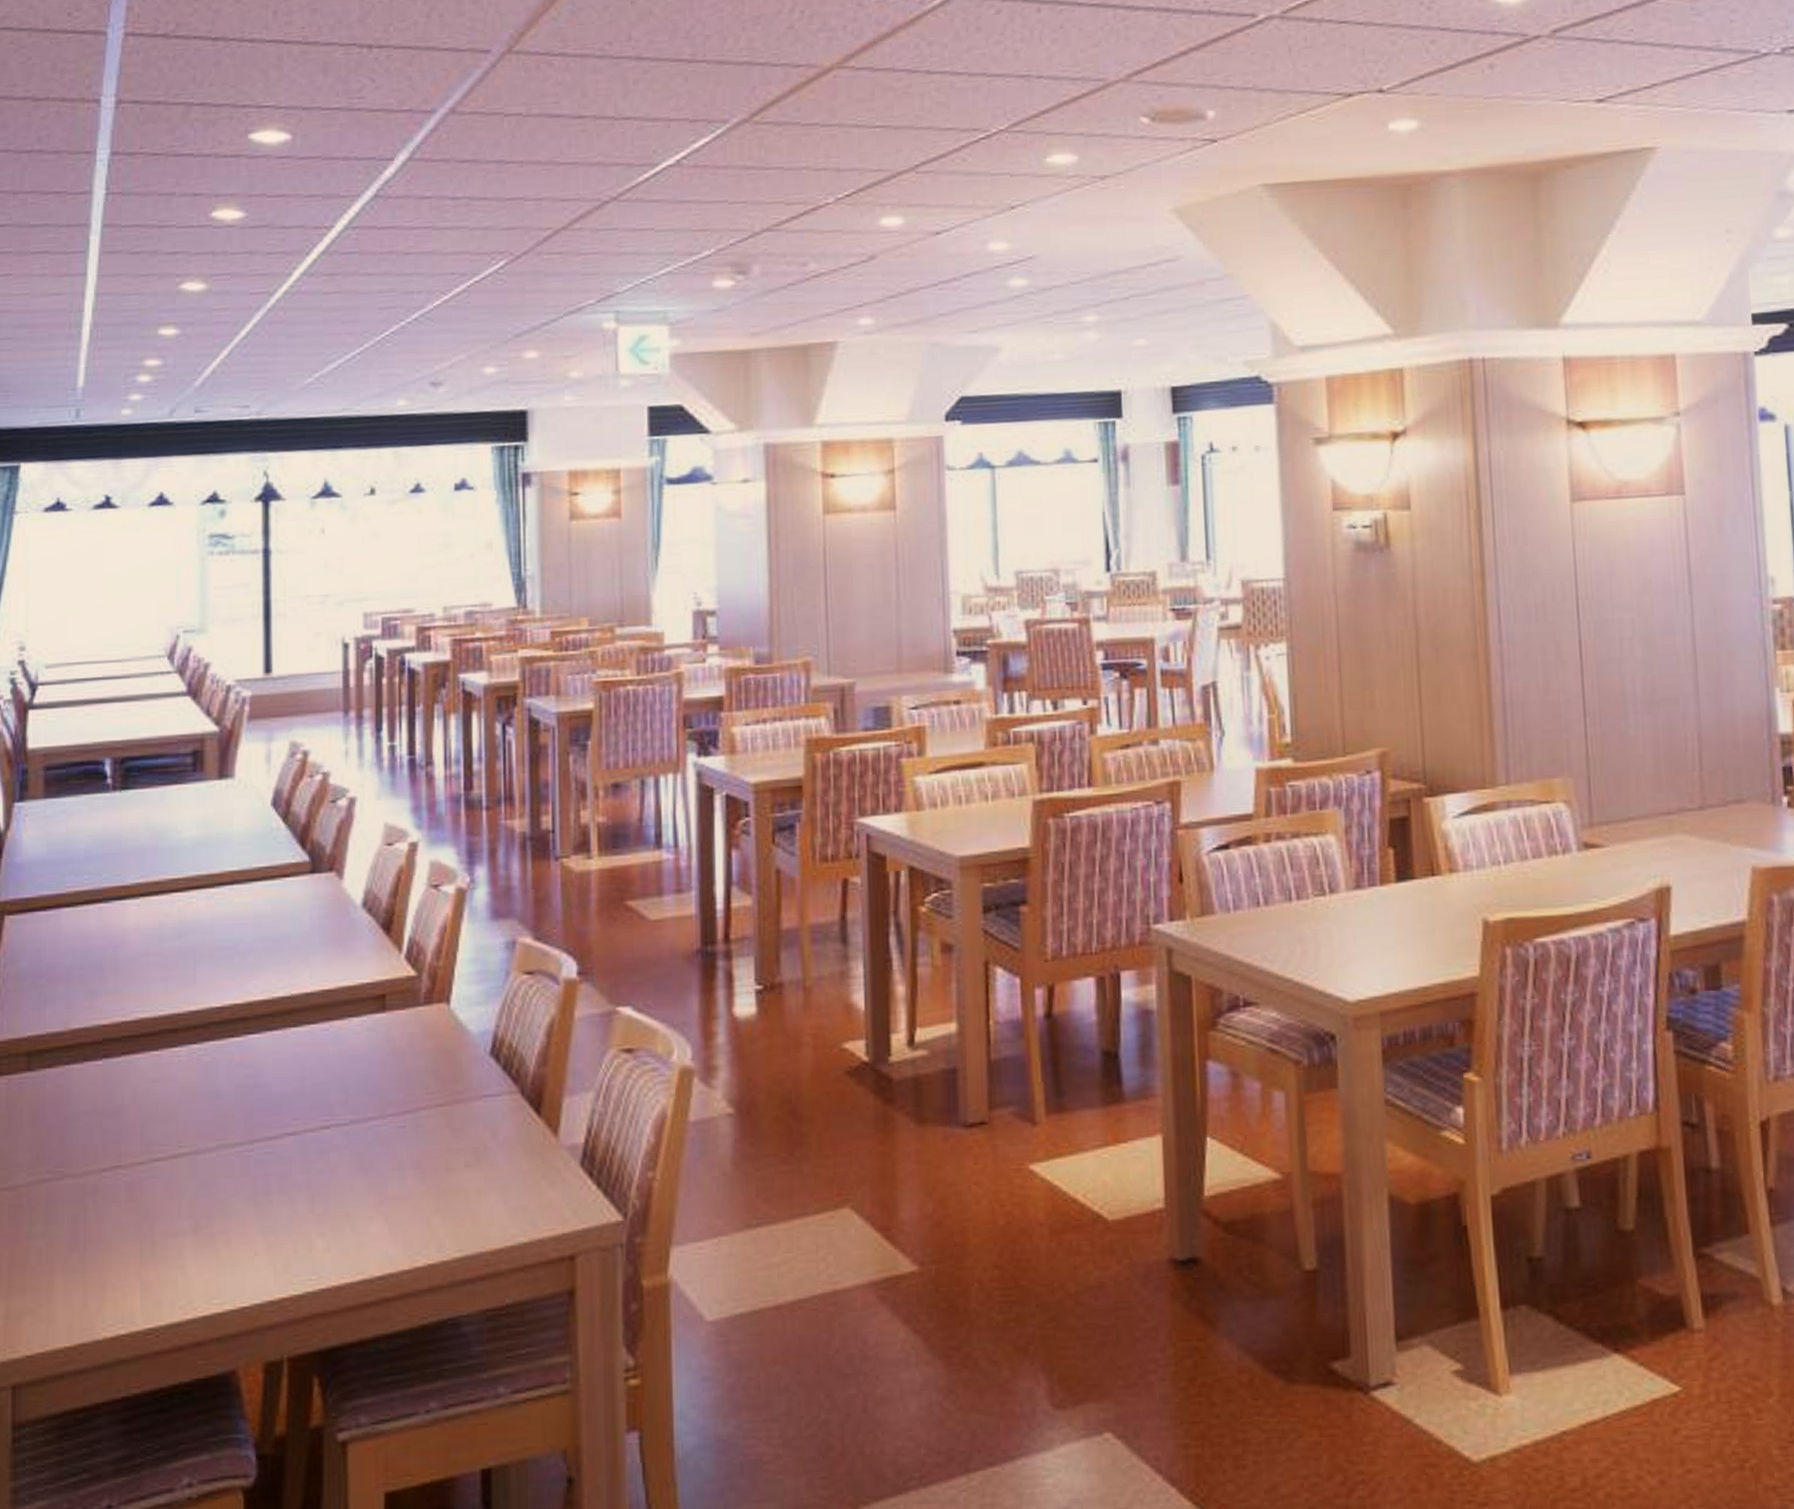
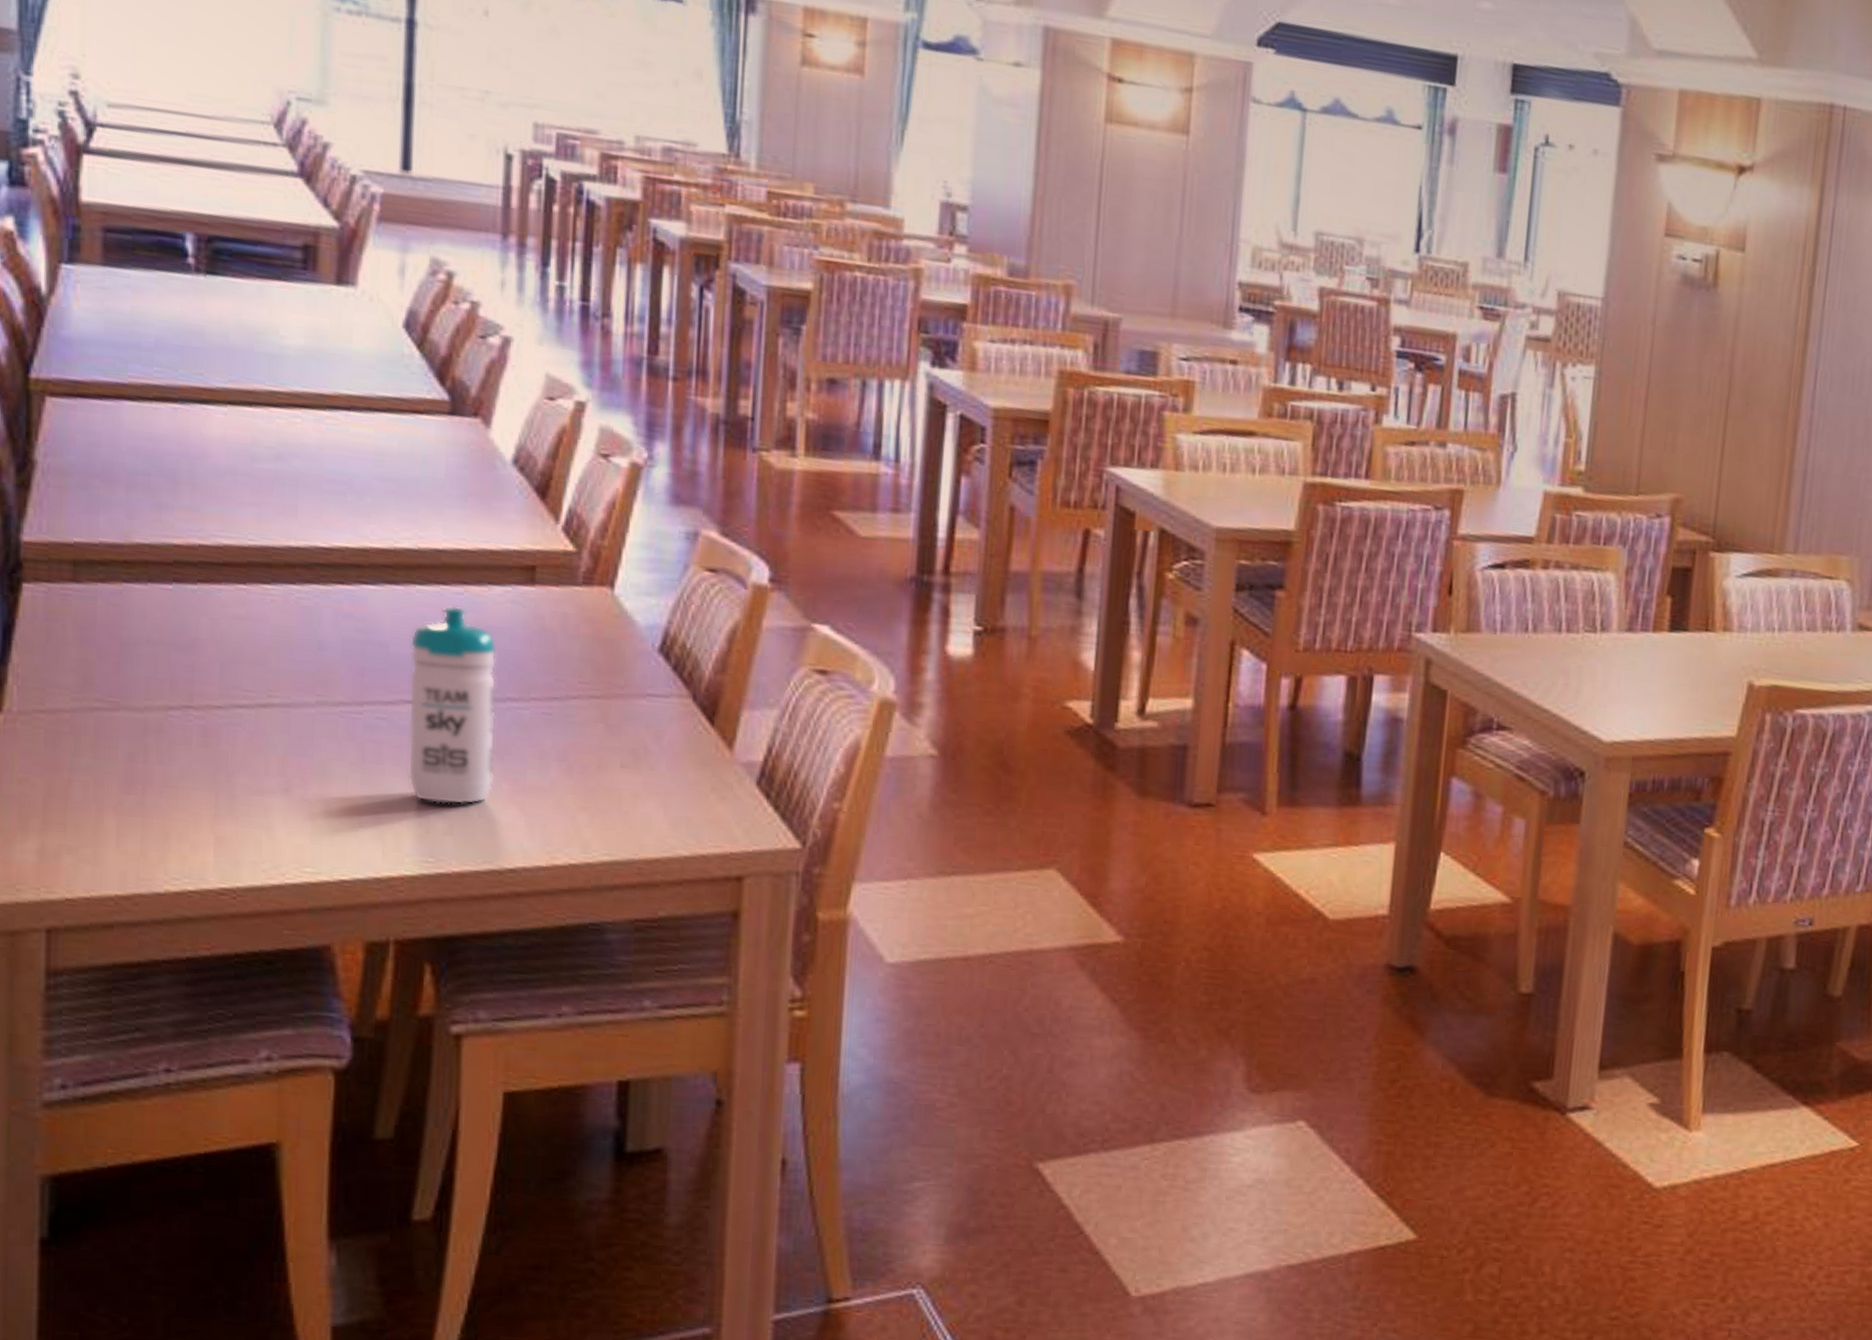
water bottle: none [288,1041,362,1224] -> present [407,605,497,805]

